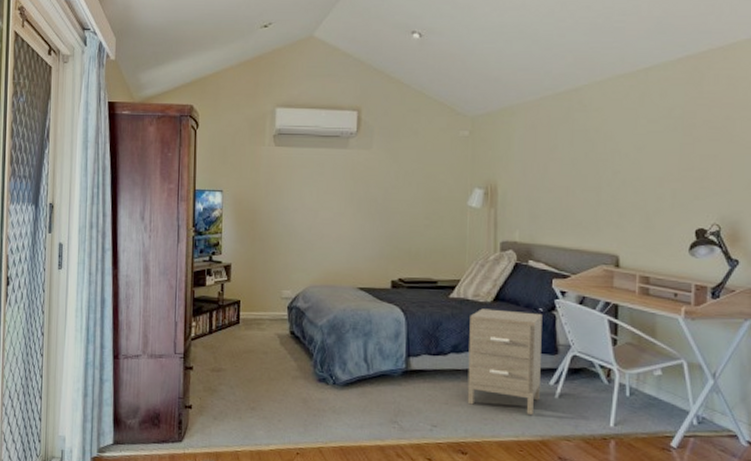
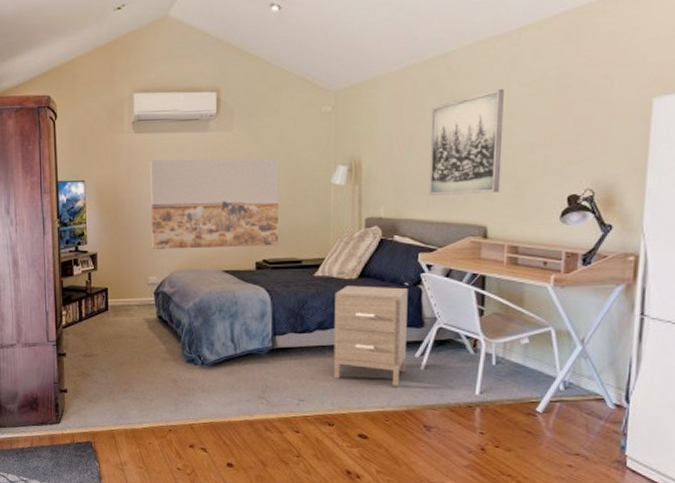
wall art: none [287,174,417,265] -> present [150,158,279,249]
wall art: none [562,123,633,224] -> present [428,88,504,195]

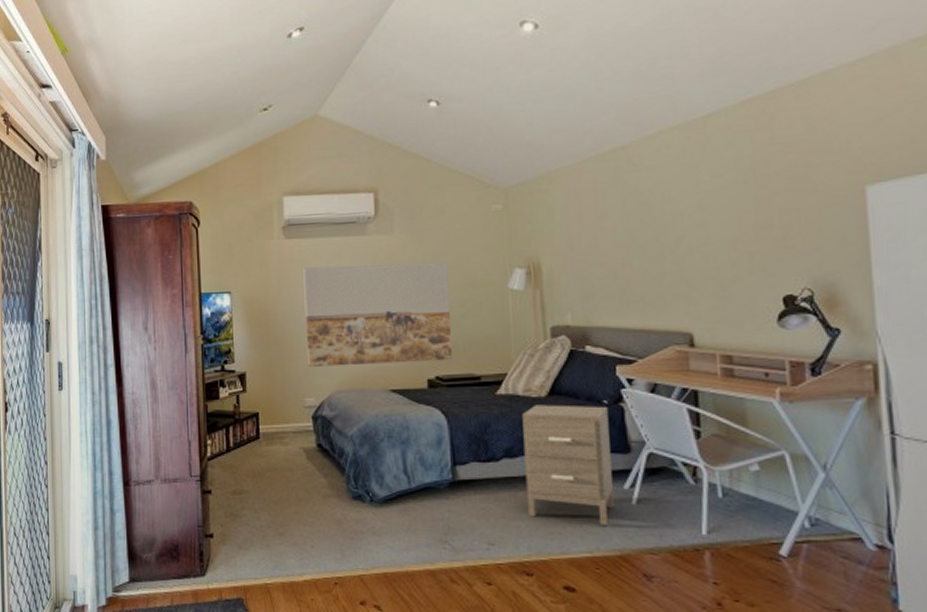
wall art: present [428,88,504,195] -> none [615,180,703,299]

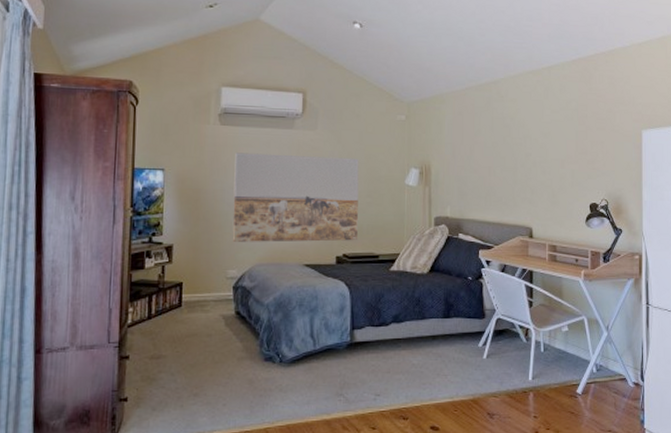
nightstand: present [522,404,614,525] -> none [407,279,471,376]

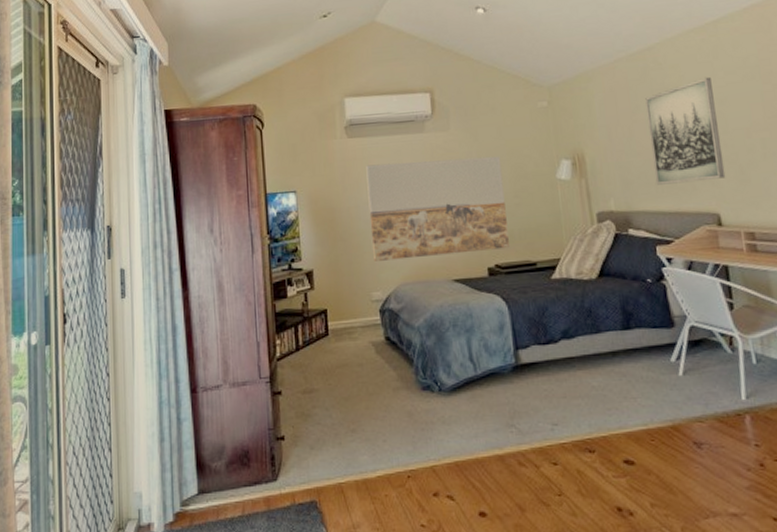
wall art: none [486,113,541,200] -> present [645,76,726,185]

